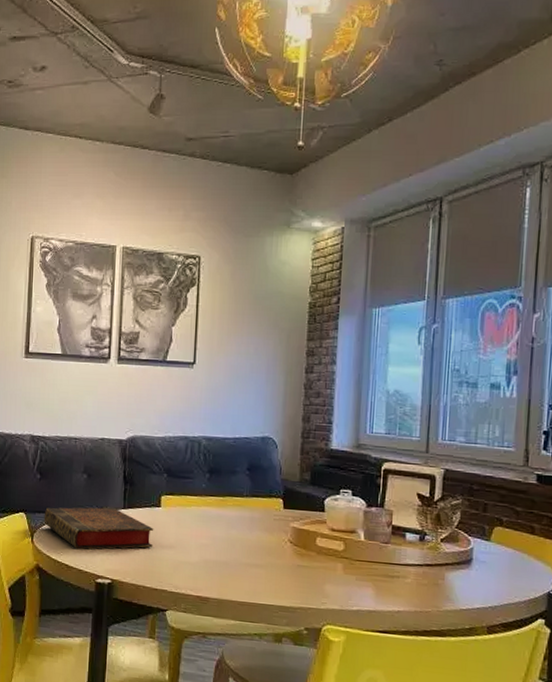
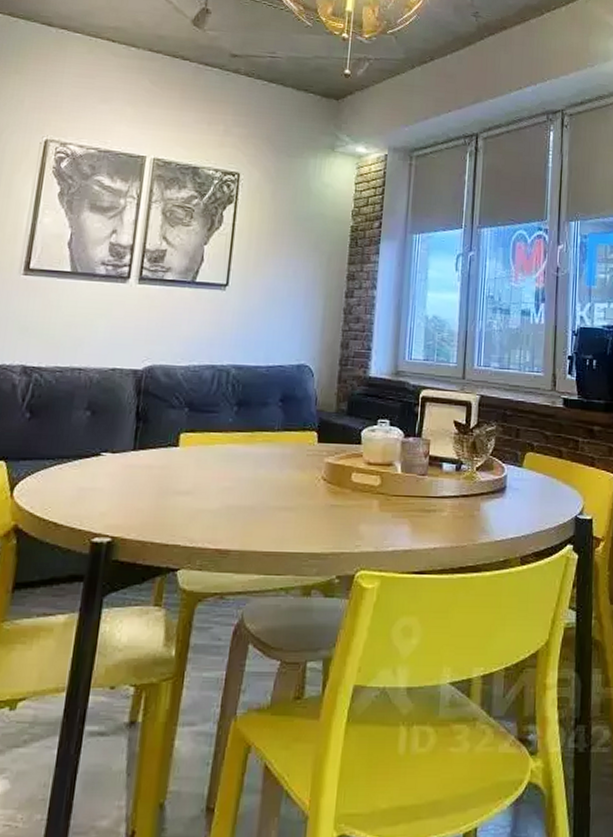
book: present [44,507,154,550] -> none [29,449,169,503]

